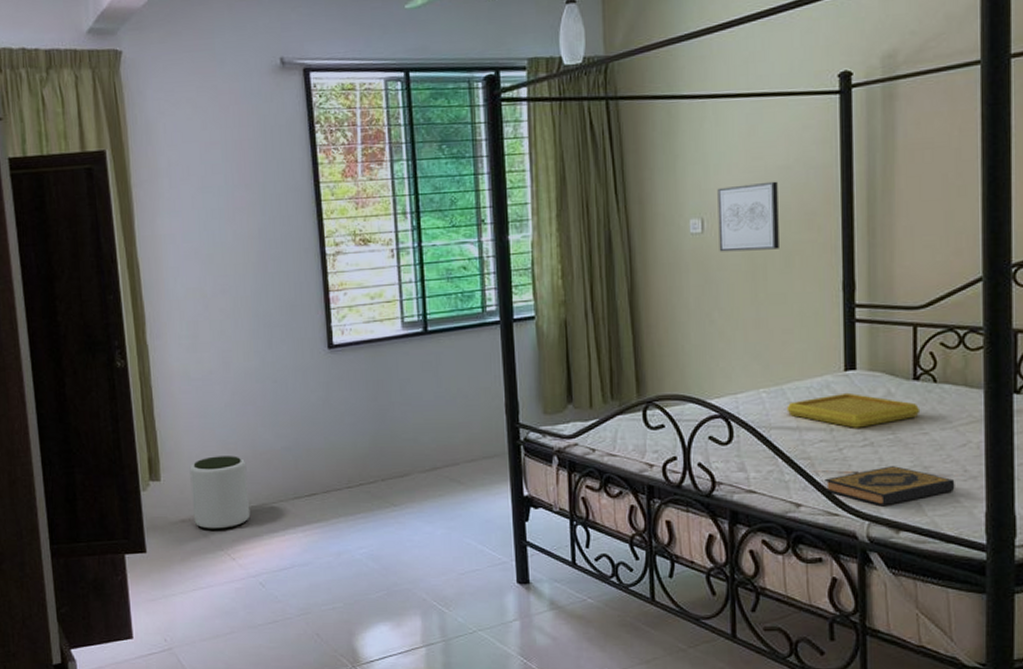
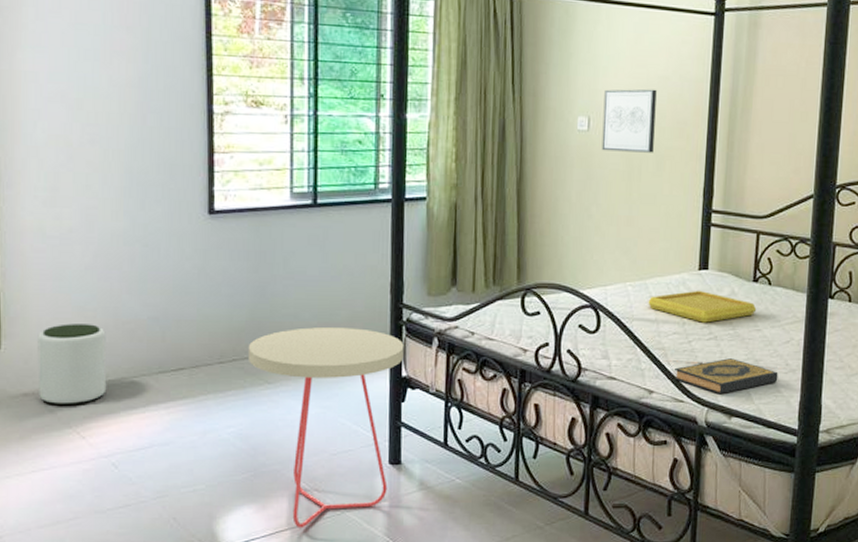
side table: none [373,449,524,646] -> present [247,327,404,528]

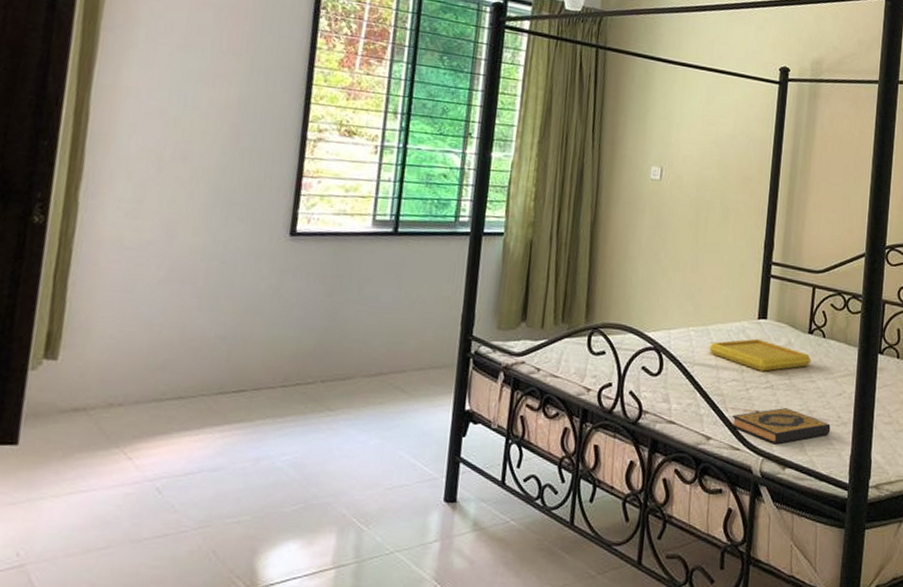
plant pot: present [37,324,107,406] -> none [89,337,170,423]
side table: present [247,327,404,528] -> none [311,354,470,568]
wall art: present [601,89,657,153] -> none [672,143,725,205]

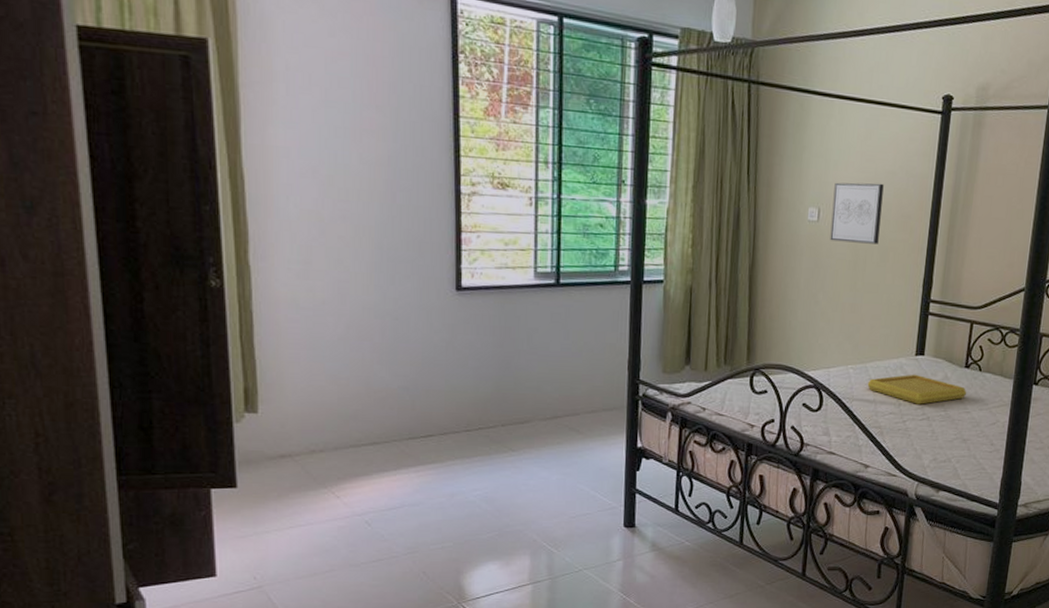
wall art: none [672,143,725,205] -> present [830,182,884,244]
hardback book: present [732,408,831,443] -> none [889,437,984,469]

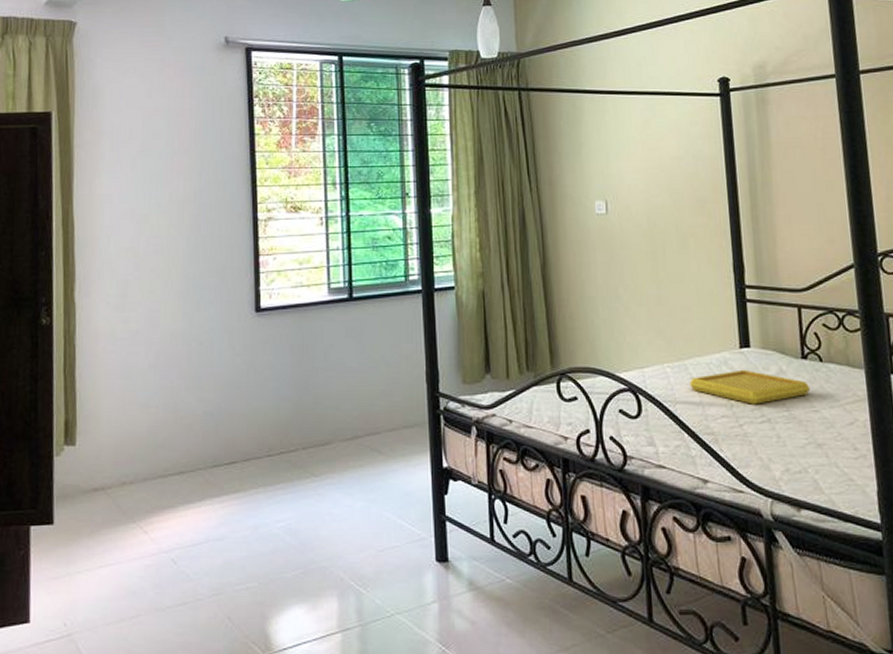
wall art: present [830,182,884,244] -> none [619,170,675,232]

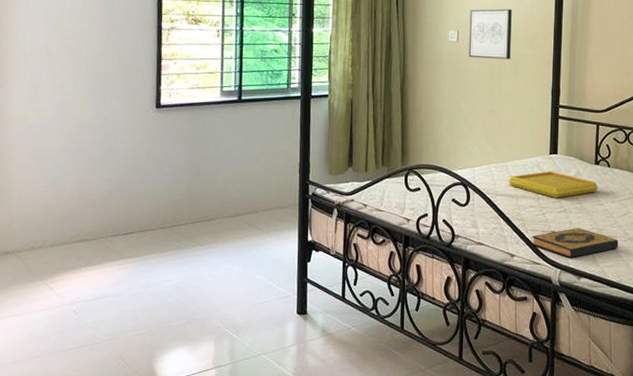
wall art: none [619,170,675,232] -> present [468,8,512,59]
hardback book: none [728,443,848,482] -> present [532,228,619,257]

